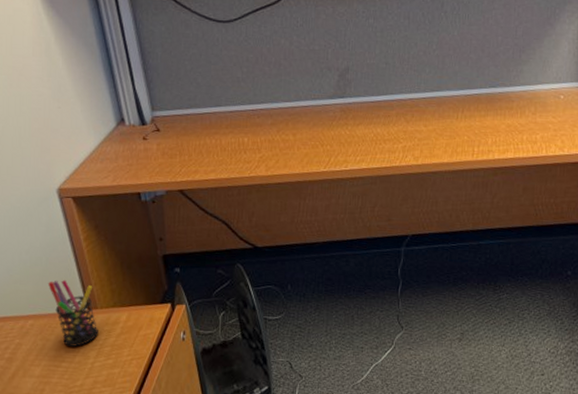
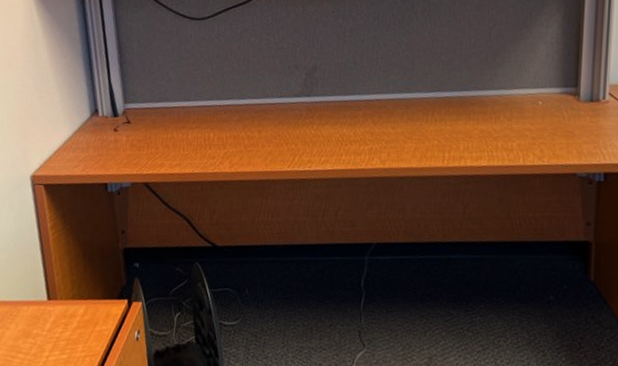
pen holder: present [47,279,98,347] -> none [13,266,56,338]

